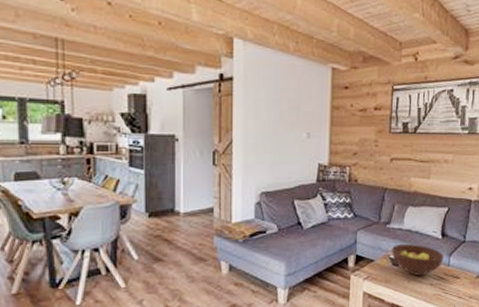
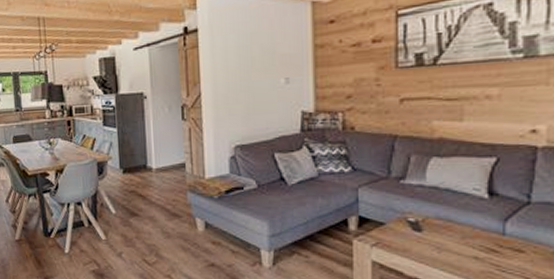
fruit bowl: present [391,244,444,276] -> none [409,205,495,246]

